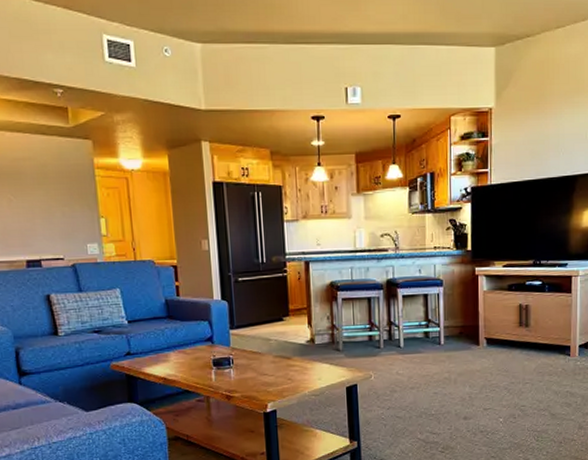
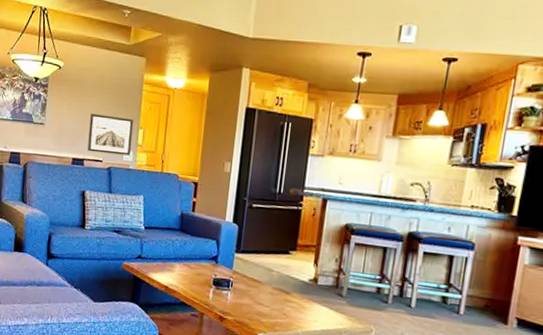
wall art: none [38,207,96,251] -> present [87,114,133,156]

